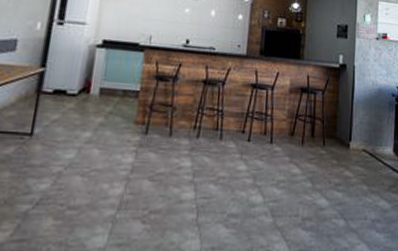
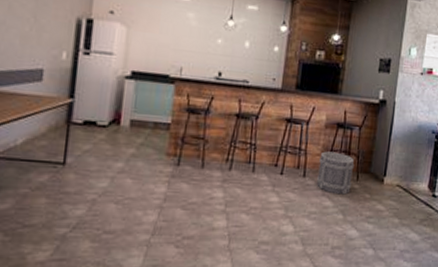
bucket: none [284,116,320,161] -> present [317,151,355,195]

